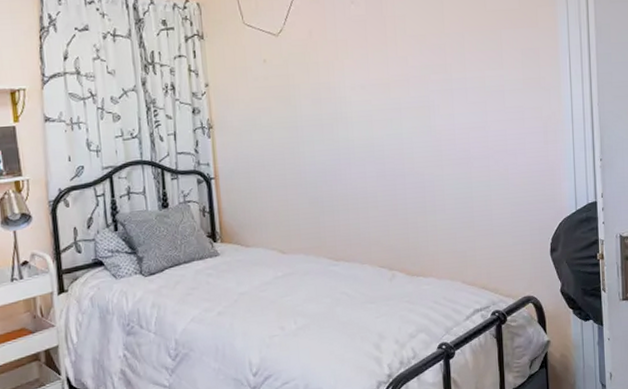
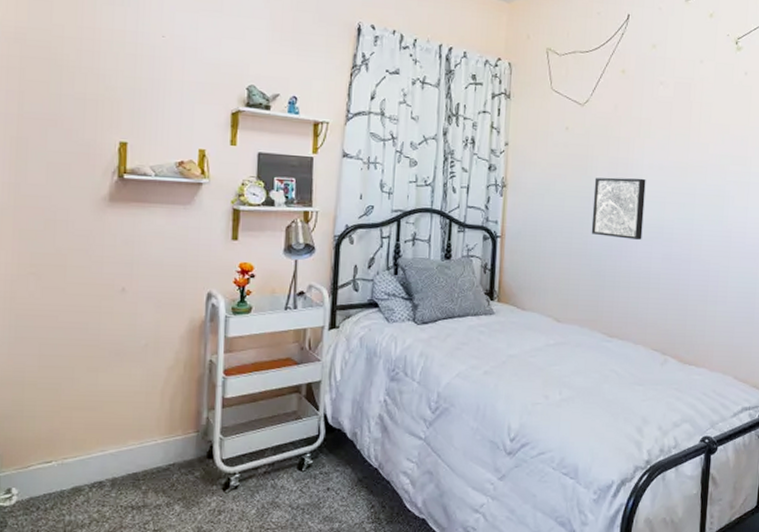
wall art: none [299,100,354,163] -> present [591,177,646,240]

